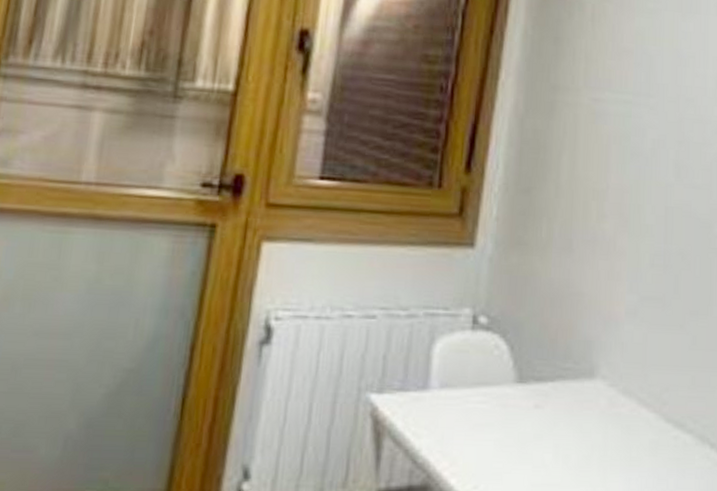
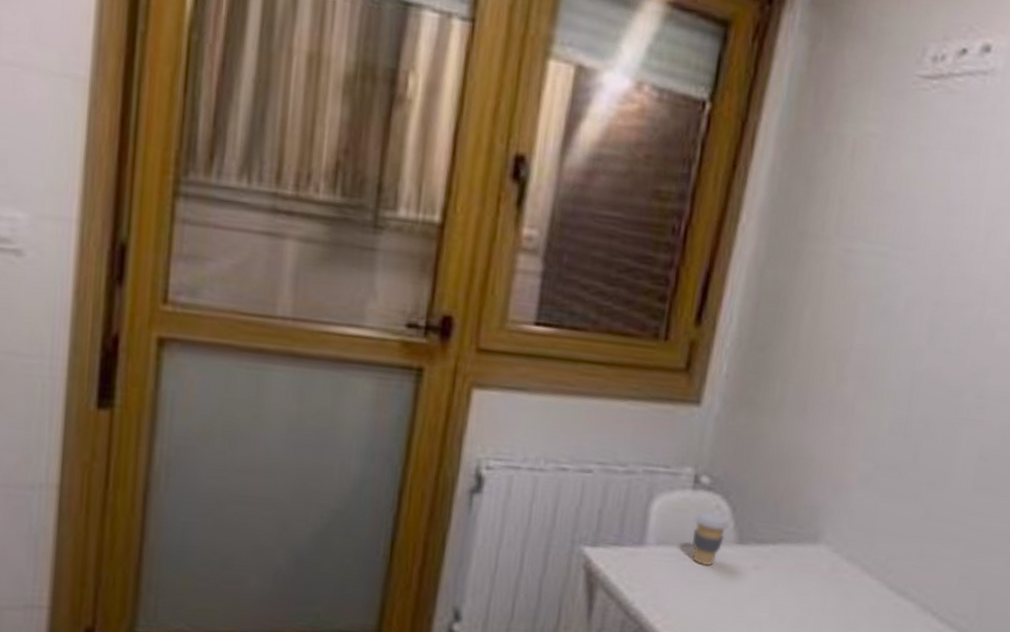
coffee cup: none [475,351,508,408] -> present [692,510,729,566]

